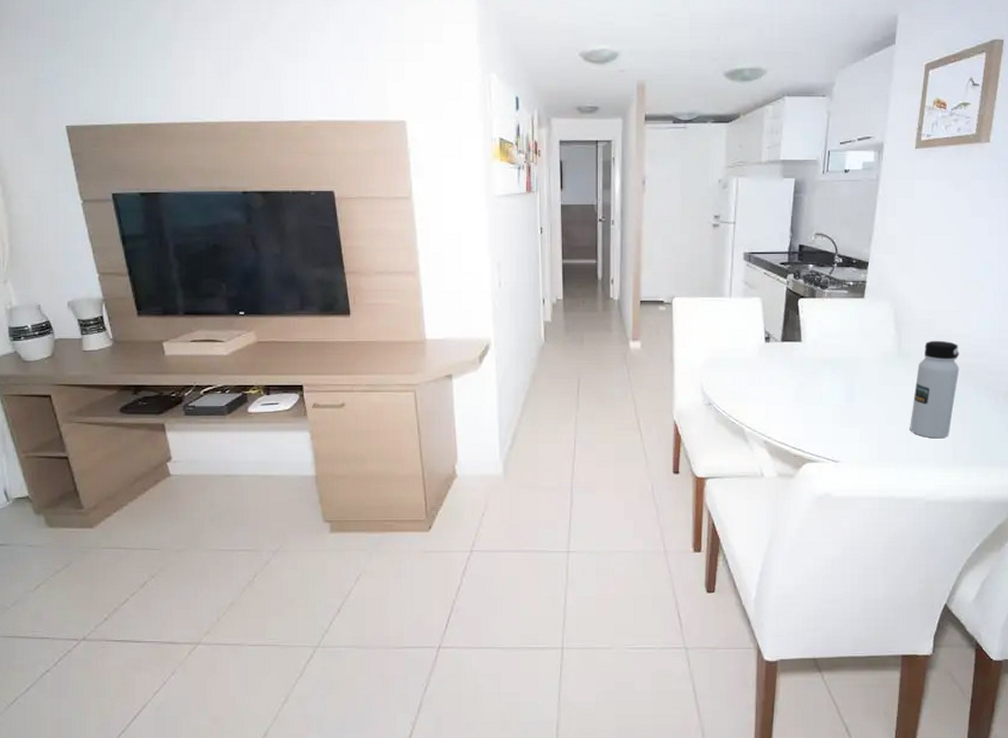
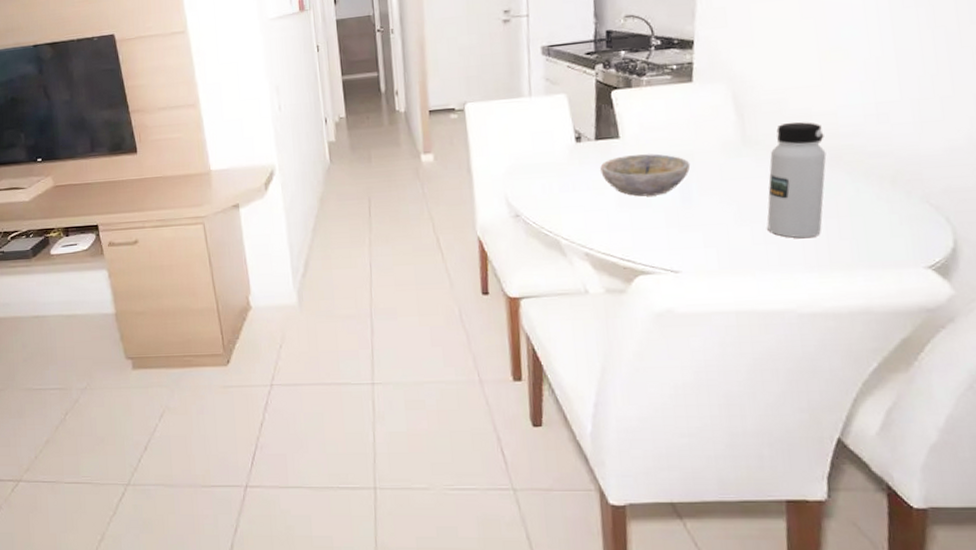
bowl: none [783,358,856,394] -> present [600,153,691,197]

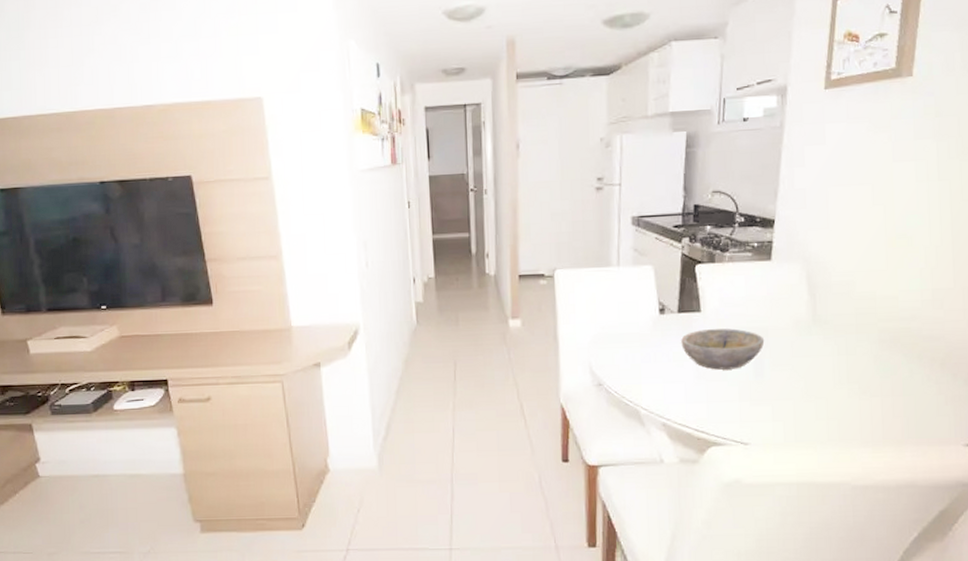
water bottle: present [767,122,827,239] -> none [830,303,886,415]

